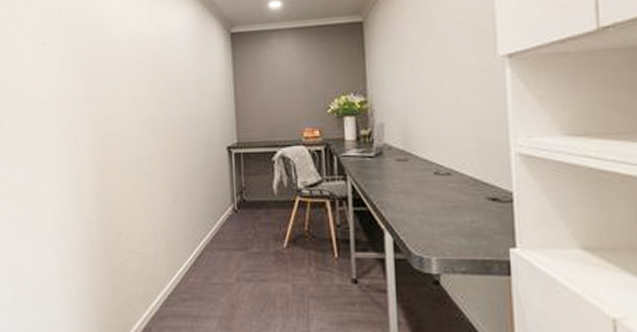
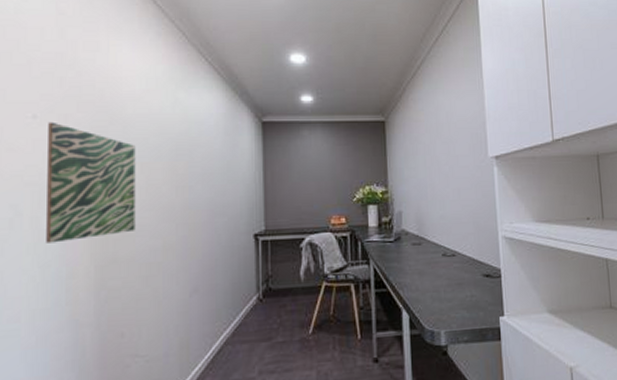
wall art: none [53,47,125,152] -> present [46,121,136,243]

